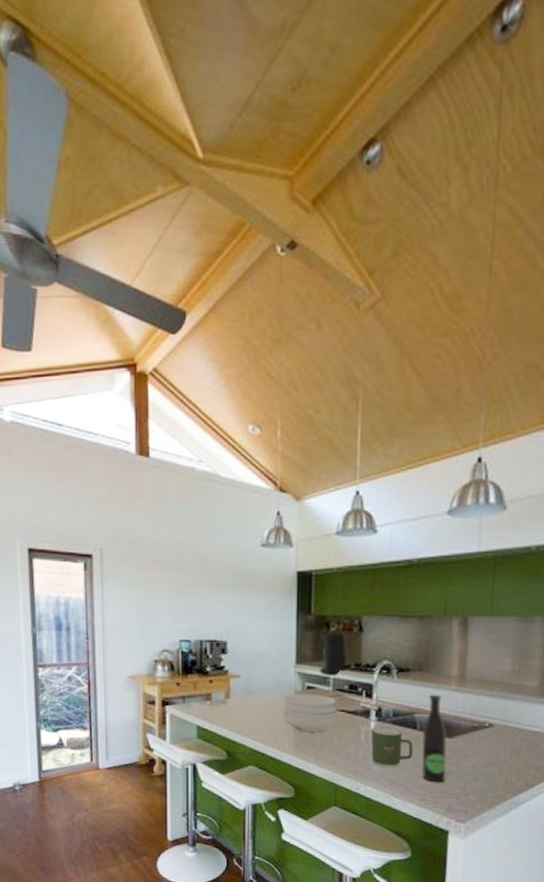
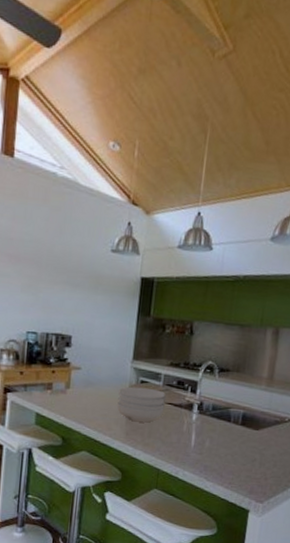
coffee maker: present [320,632,347,675] -> none [153,333,178,372]
mug: present [370,727,413,768] -> none [190,419,227,455]
bottle: present [422,695,447,782] -> none [231,393,255,468]

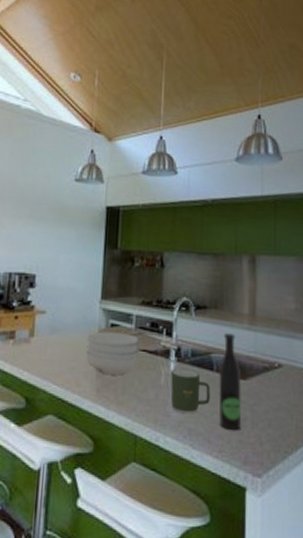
mug: none [190,419,227,455] -> present [170,368,210,414]
bottle: none [231,393,255,468] -> present [218,334,242,430]

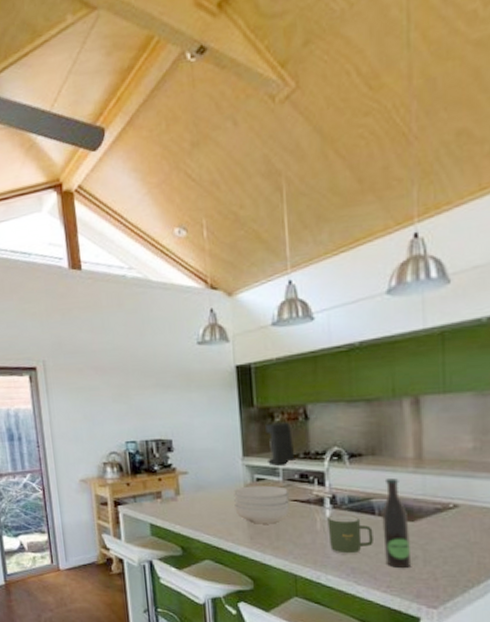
coffee maker: none [123,267,149,312] -> present [265,422,296,465]

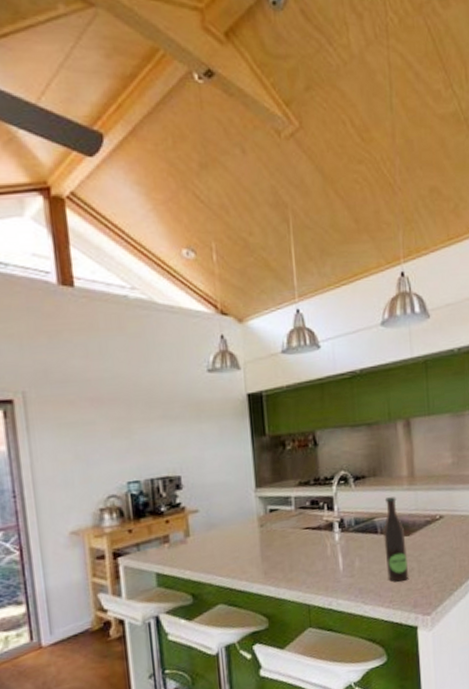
bowl: present [233,485,291,524] -> none [247,515,303,558]
coffee maker: present [265,422,296,465] -> none [277,449,307,494]
mug: present [327,514,373,555] -> none [337,537,377,577]

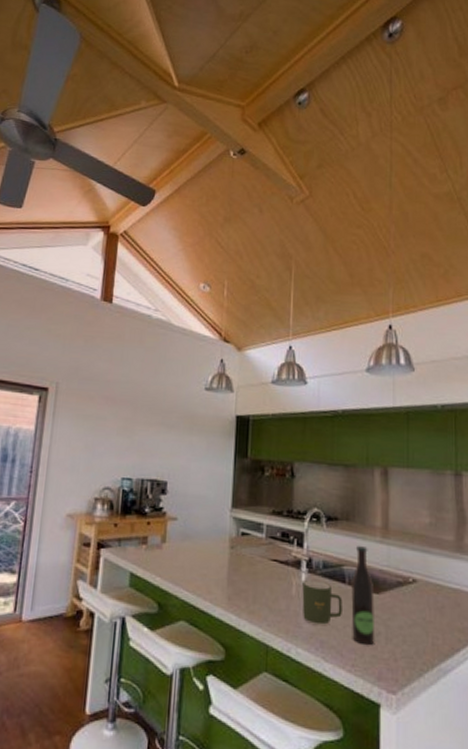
mug: none [337,537,377,577] -> present [302,580,343,626]

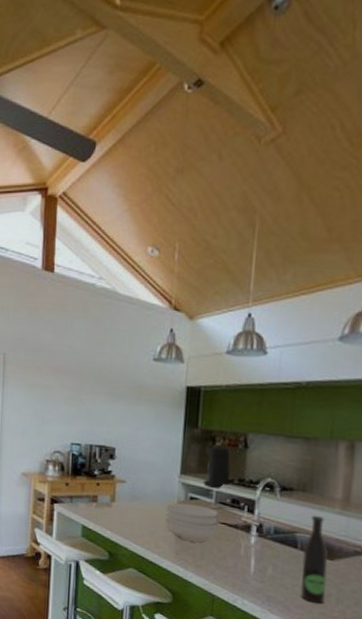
bowl: none [217,539,271,584] -> present [165,502,220,543]
coffee maker: none [254,476,280,521] -> present [203,446,231,489]
mug: present [302,580,343,626] -> none [249,543,293,584]

